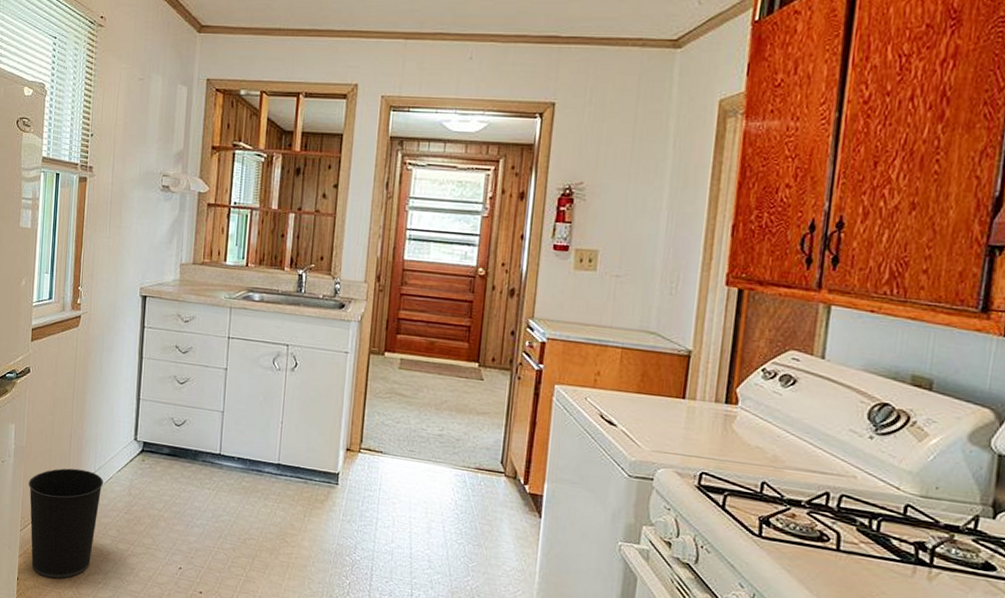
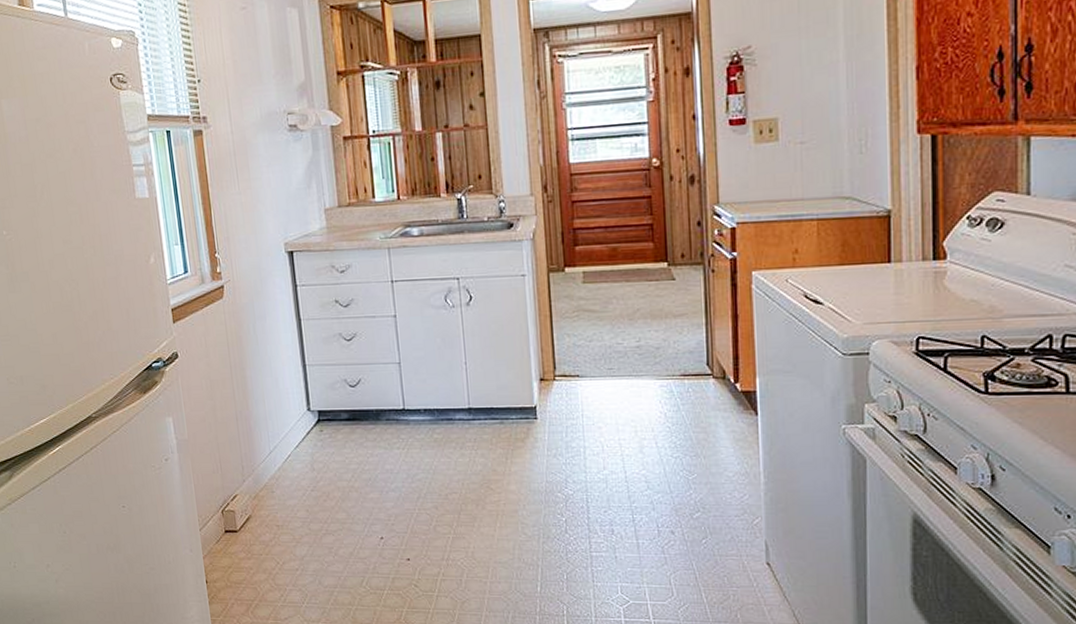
wastebasket: present [28,468,104,579] -> none [199,452,283,574]

